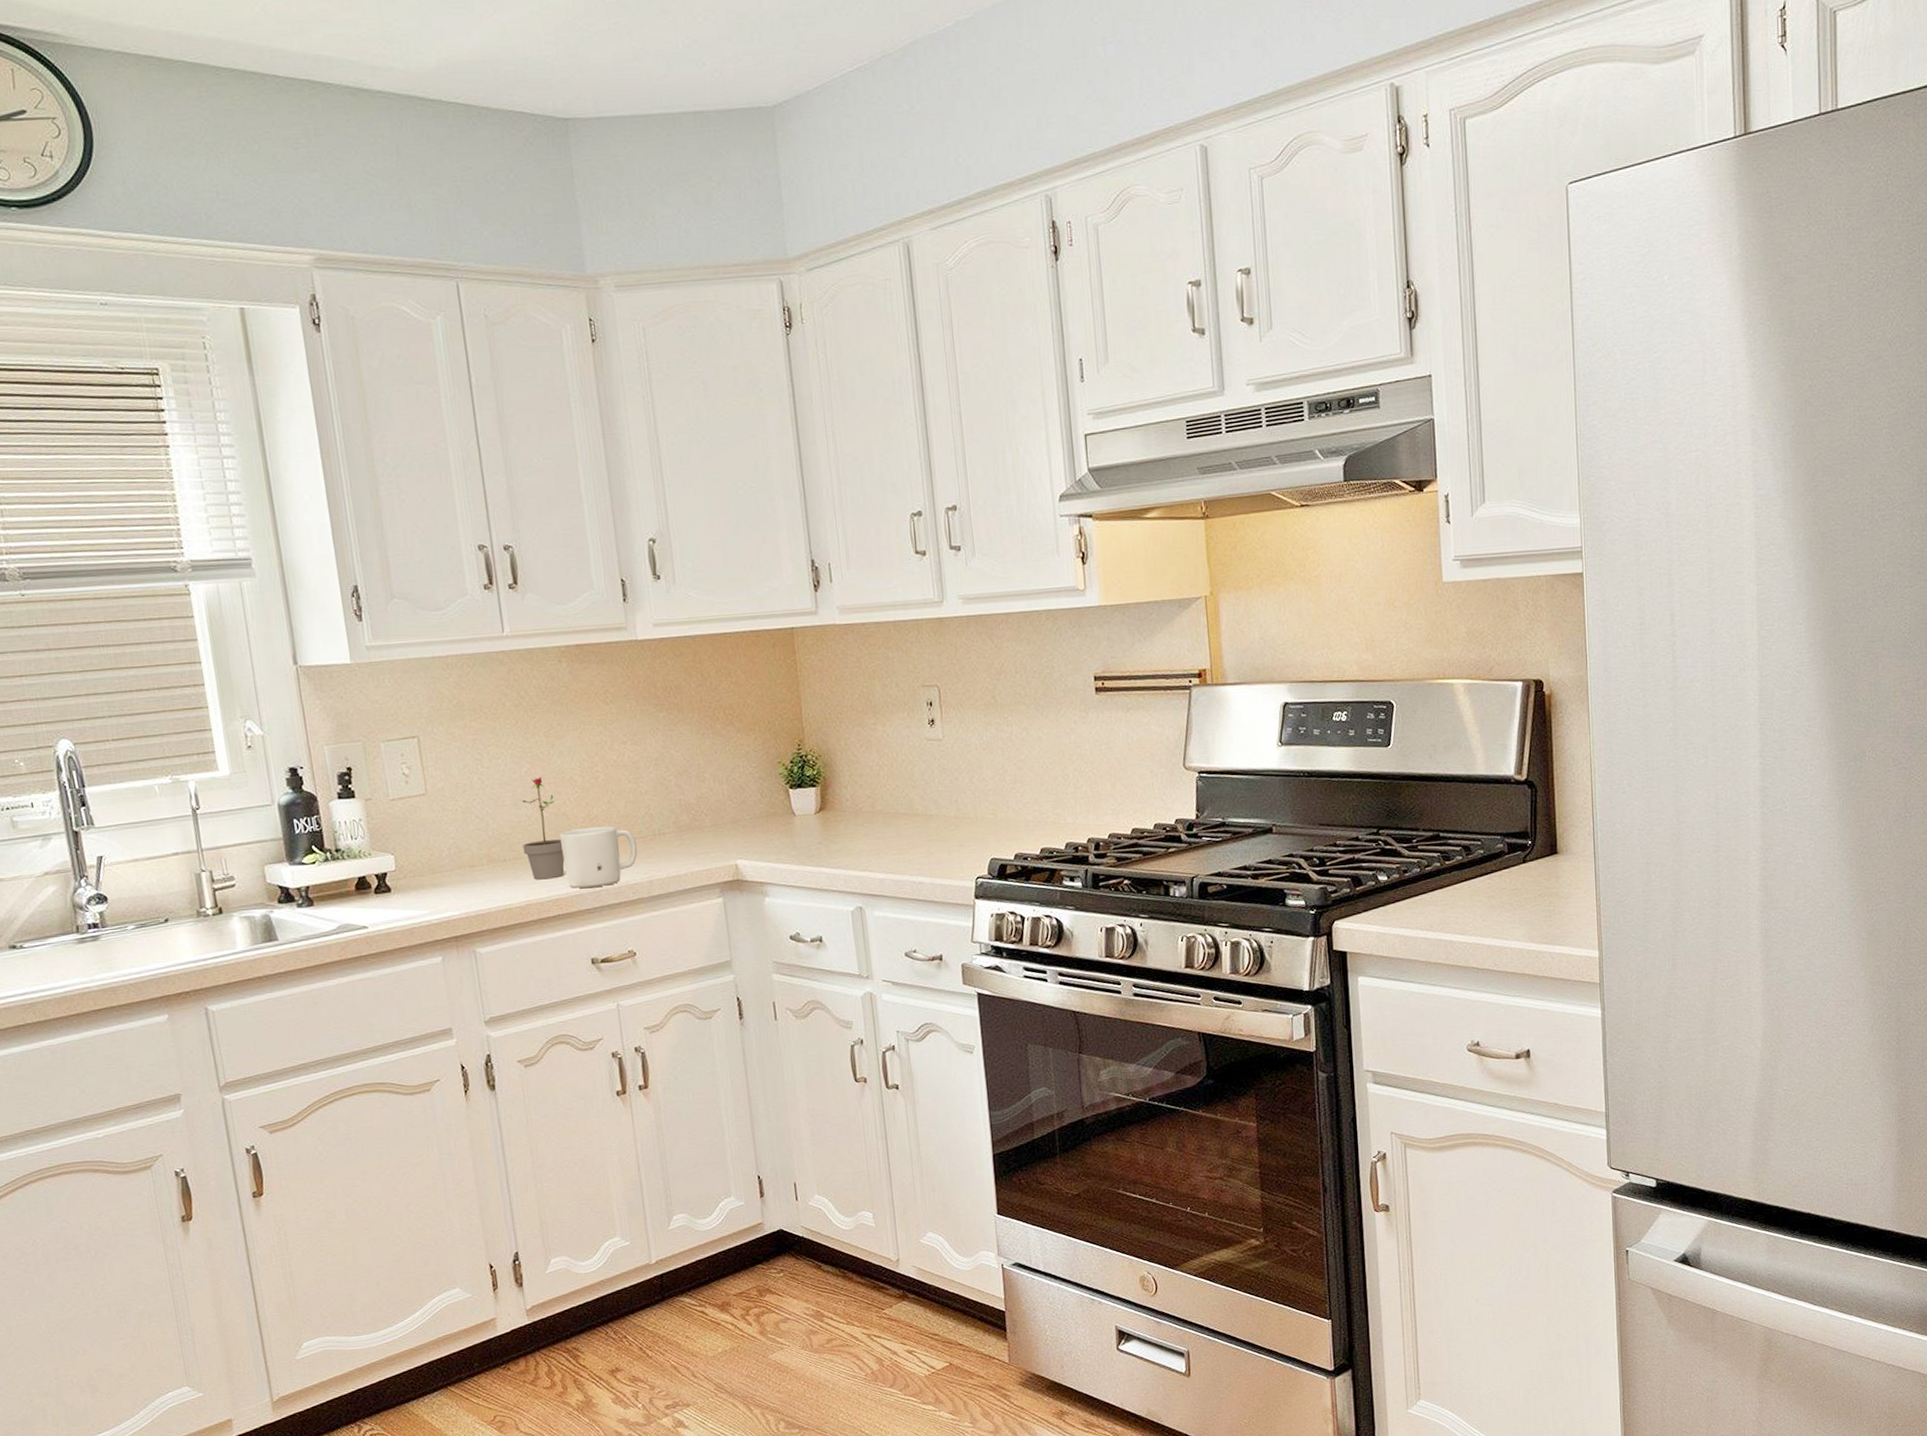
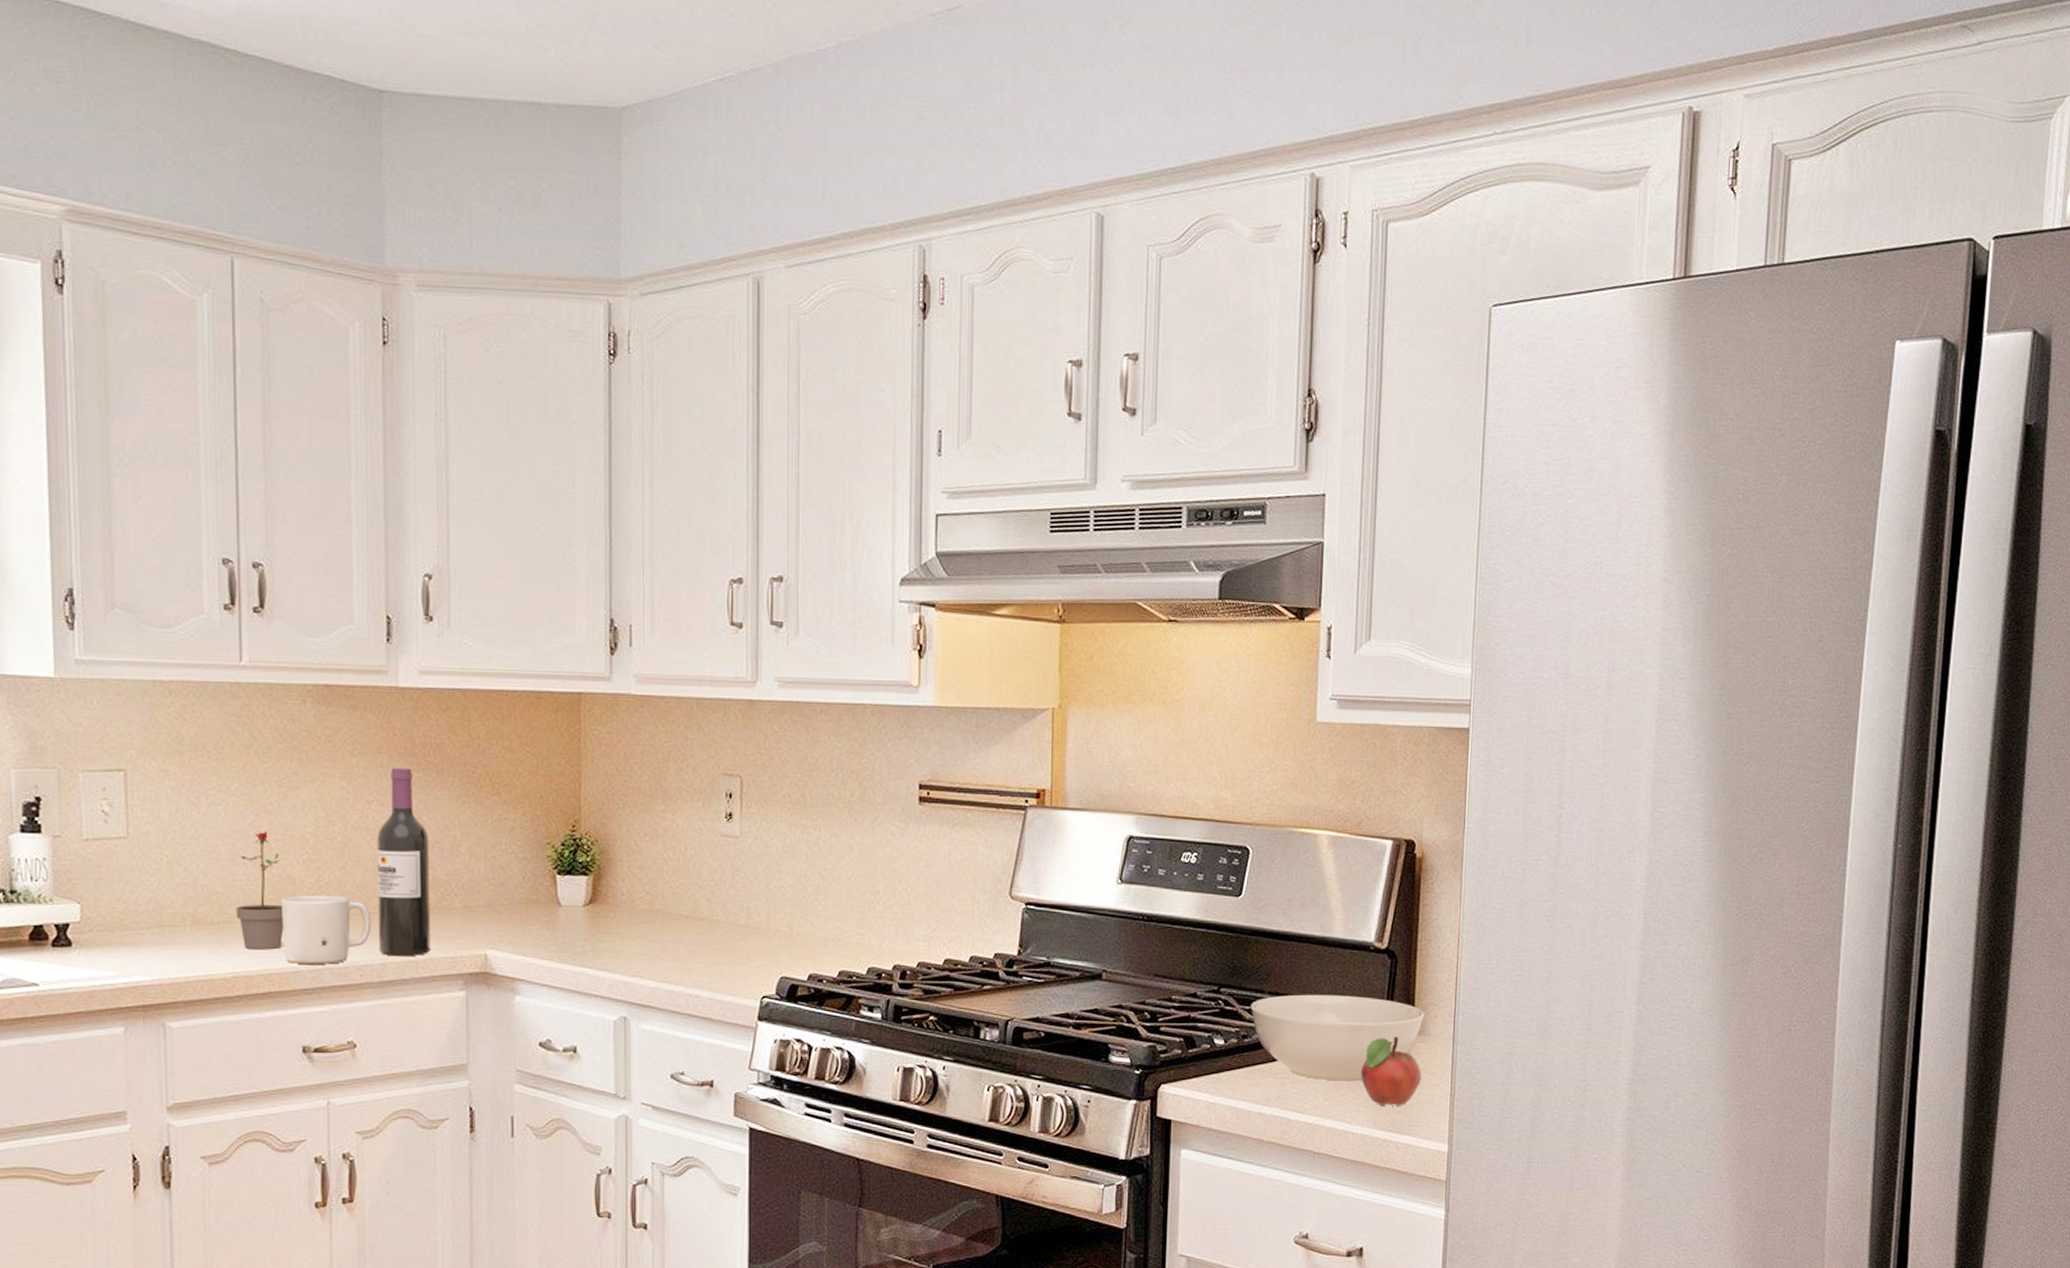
wine bottle: none [633,709,690,874] -> present [377,767,431,957]
bowl: none [1407,825,1566,903] -> present [1250,994,1424,1081]
fruit: none [1513,858,1568,921] -> present [1361,1037,1421,1106]

